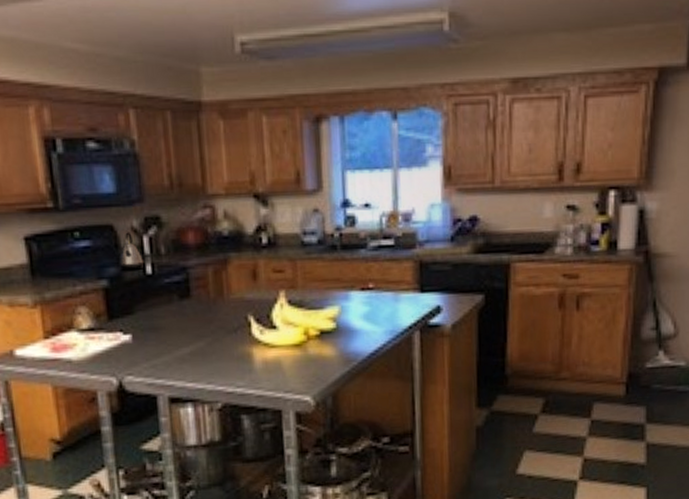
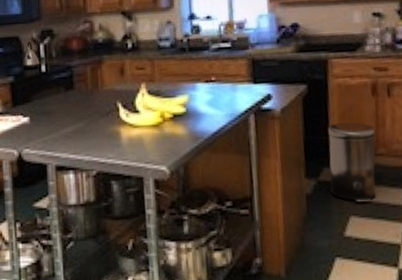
pedal bin: none [503,341,560,435] -> present [328,122,376,203]

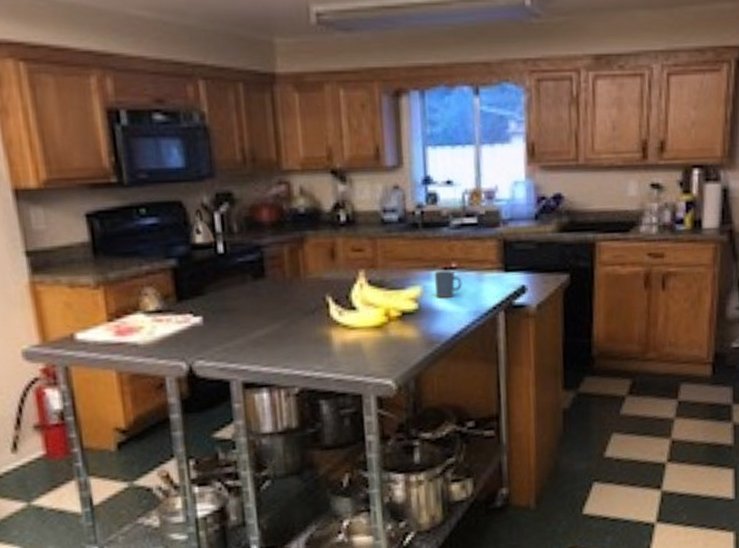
mug: none [198,82,220,104] -> present [434,269,462,298]
pedal bin: present [328,122,376,203] -> none [590,321,646,417]

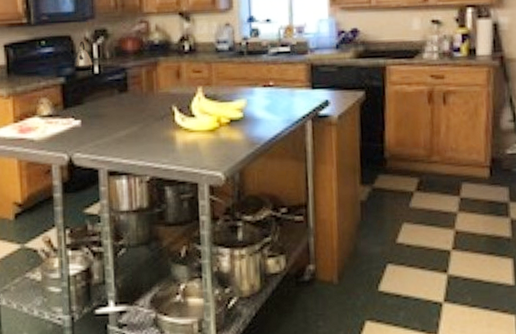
mug: present [434,269,462,298] -> none [255,87,278,109]

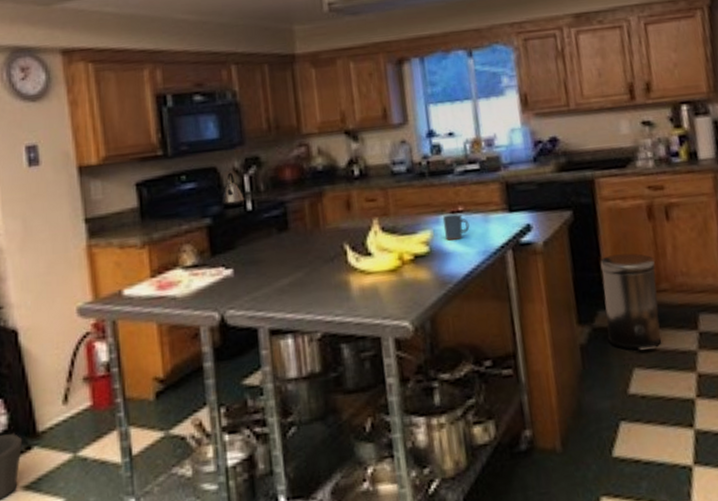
mug: none [255,87,278,109] -> present [442,213,470,241]
pedal bin: none [384,130,431,210] -> present [600,253,662,351]

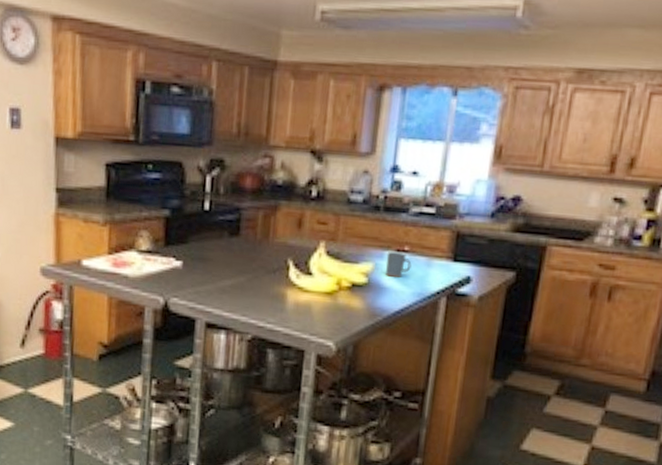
kettle: present [221,172,245,209] -> none [182,170,204,206]
pedal bin: present [600,253,662,351] -> none [515,322,584,417]

